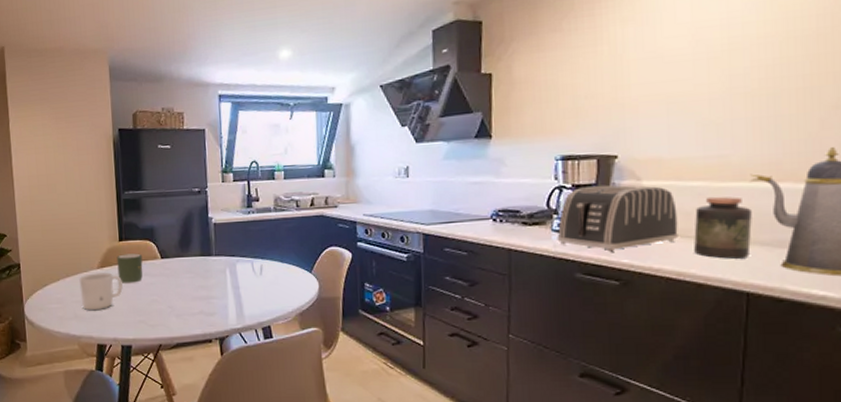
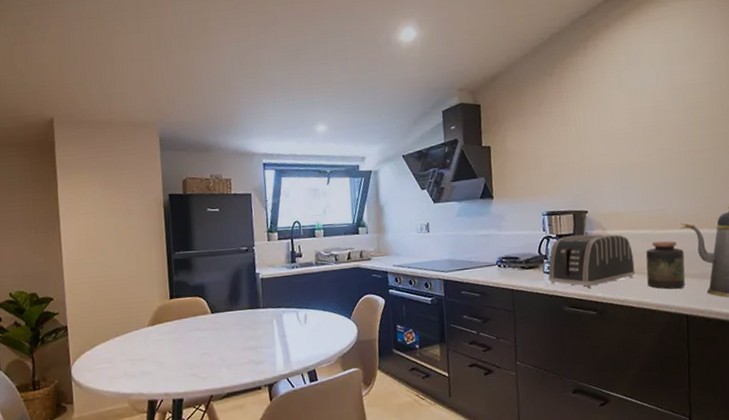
mug: present [79,272,123,311] -> none [129,329,174,368]
mug: present [117,253,143,285] -> none [167,309,194,340]

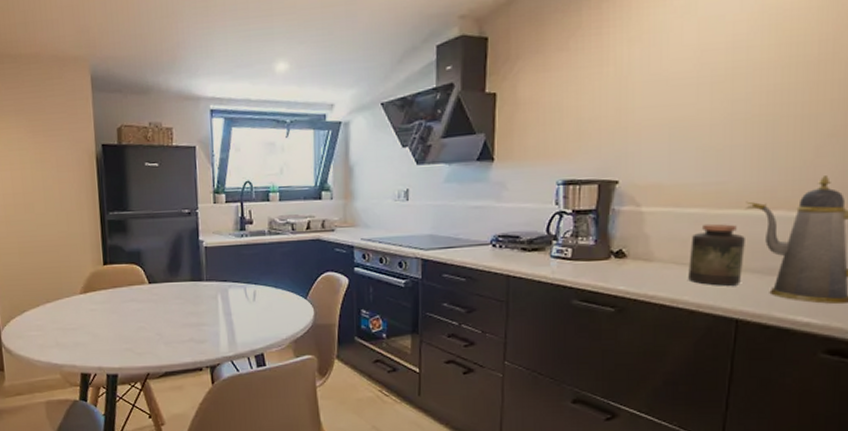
toaster: present [548,234,636,288] -> none [555,210,674,279]

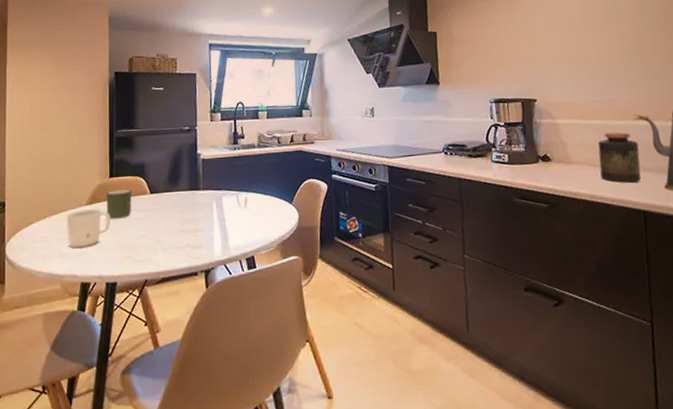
mug: none [60,298,108,339] -> present [66,209,111,248]
mug: none [101,278,130,311] -> present [106,189,132,221]

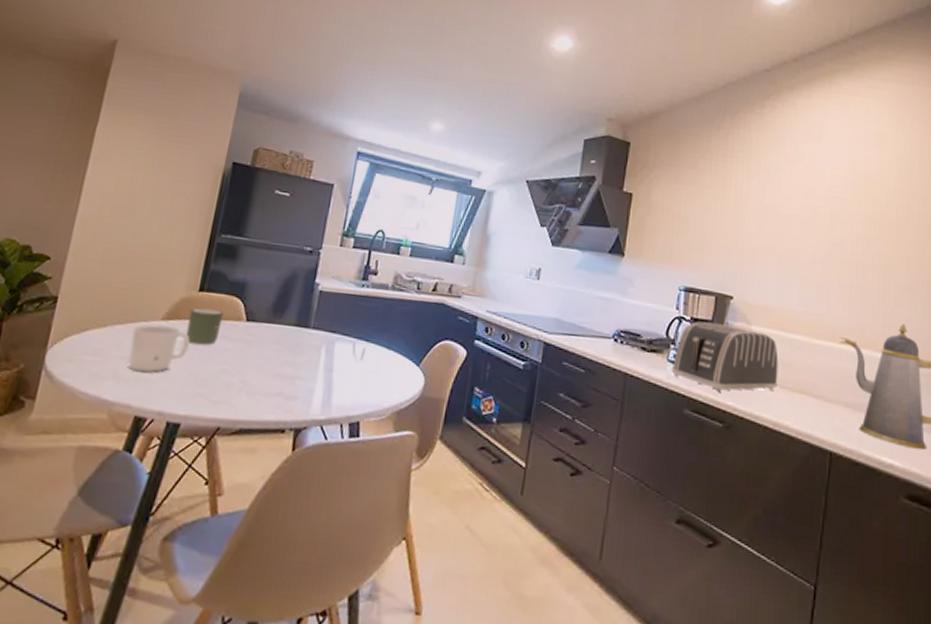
toaster: none [496,123,588,179] -> present [671,322,779,392]
jar: present [598,132,641,183] -> none [790,351,839,417]

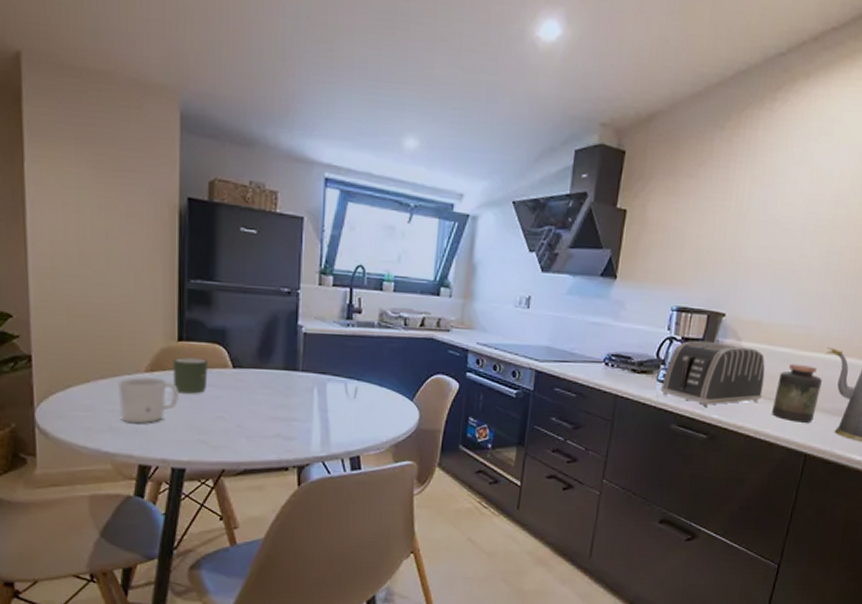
jar: none [790,351,839,417] -> present [772,363,822,423]

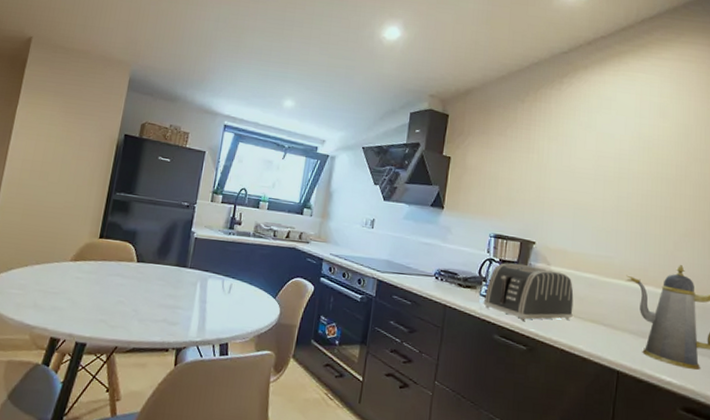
mug: present [118,377,178,424] -> none [44,265,93,303]
mug: present [173,357,208,396] -> none [89,251,119,283]
jar: present [772,363,822,423] -> none [583,287,625,342]

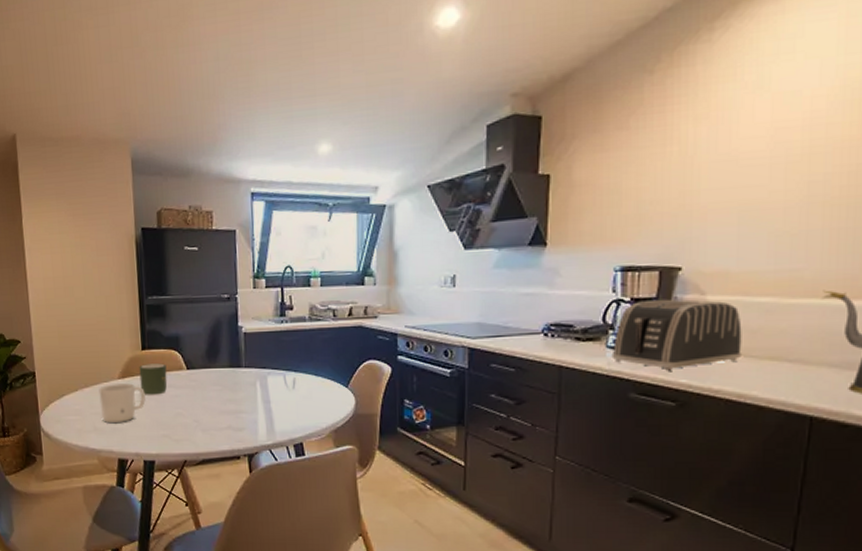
mug: none [44,265,93,303] -> present [99,383,145,424]
mug: none [89,251,119,283] -> present [139,363,168,396]

